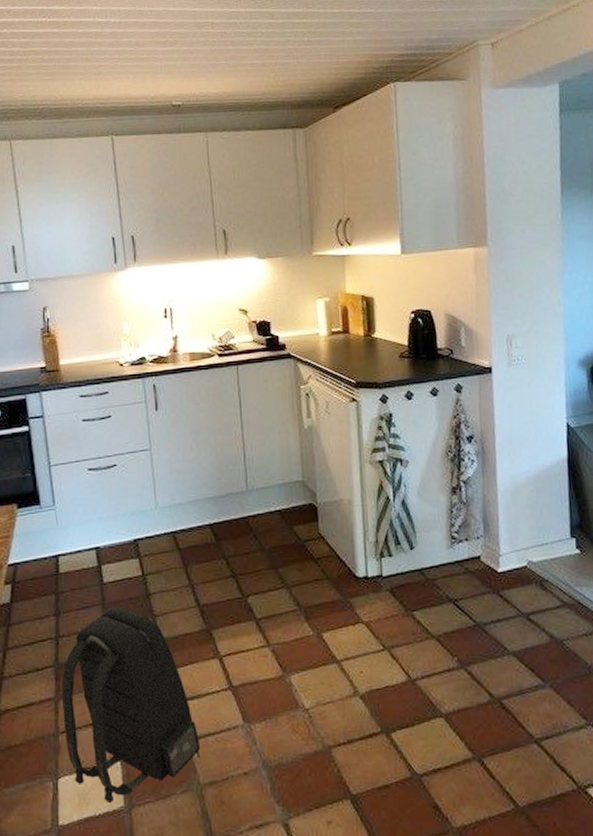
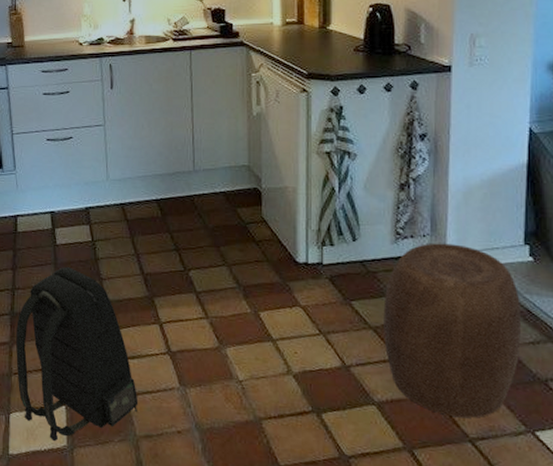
stool: none [444,543,575,718] -> present [383,243,521,418]

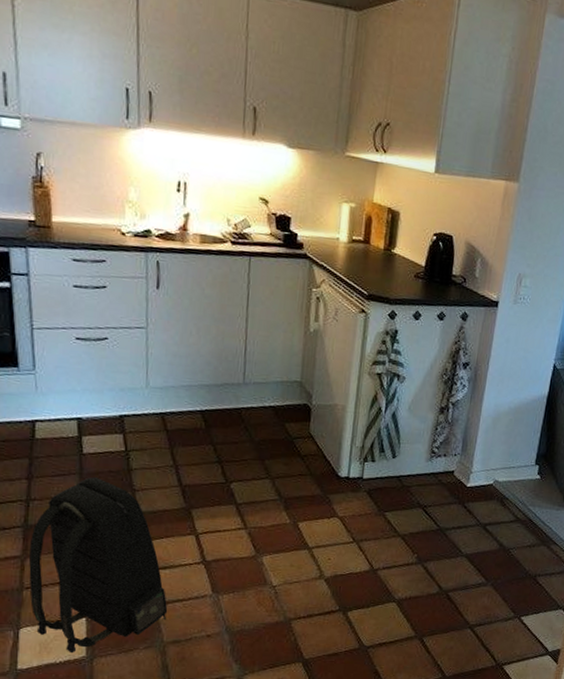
stool: present [383,243,521,418] -> none [409,461,525,609]

